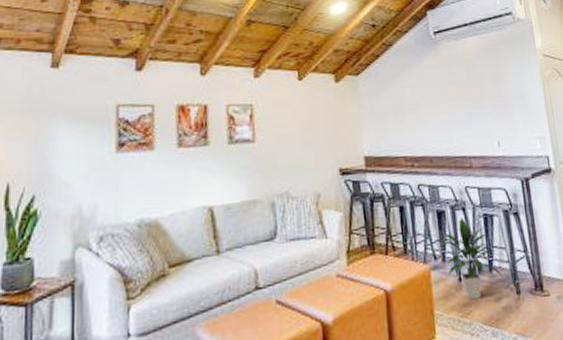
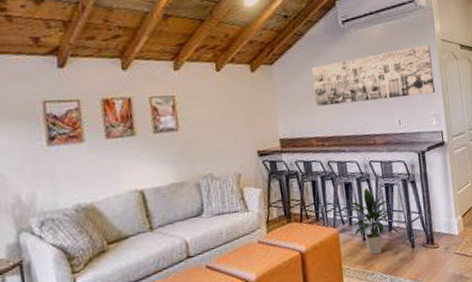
wall art: none [400,59,538,123] -> present [311,44,435,107]

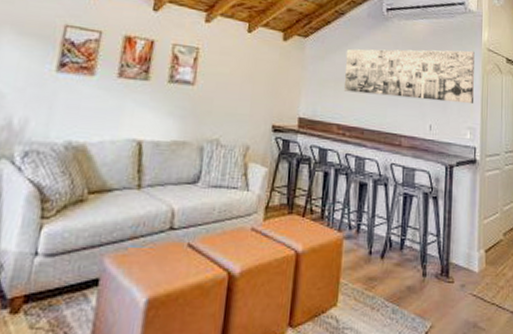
indoor plant: present [346,188,401,255] -> none [358,193,412,275]

